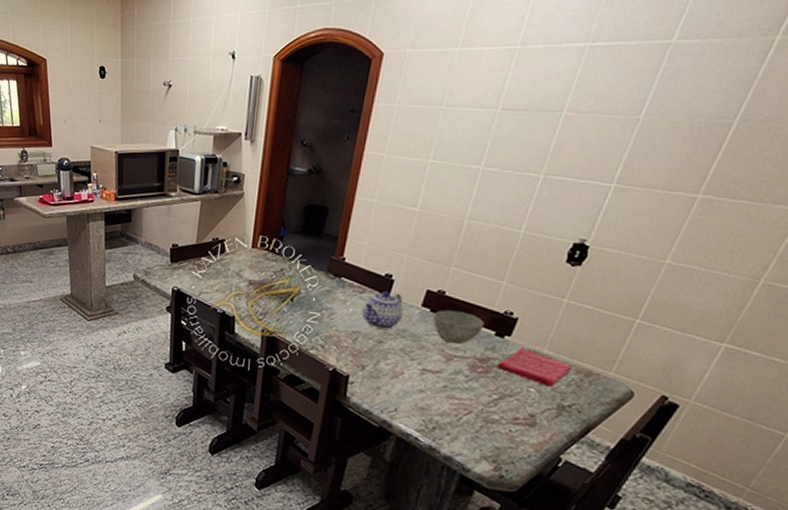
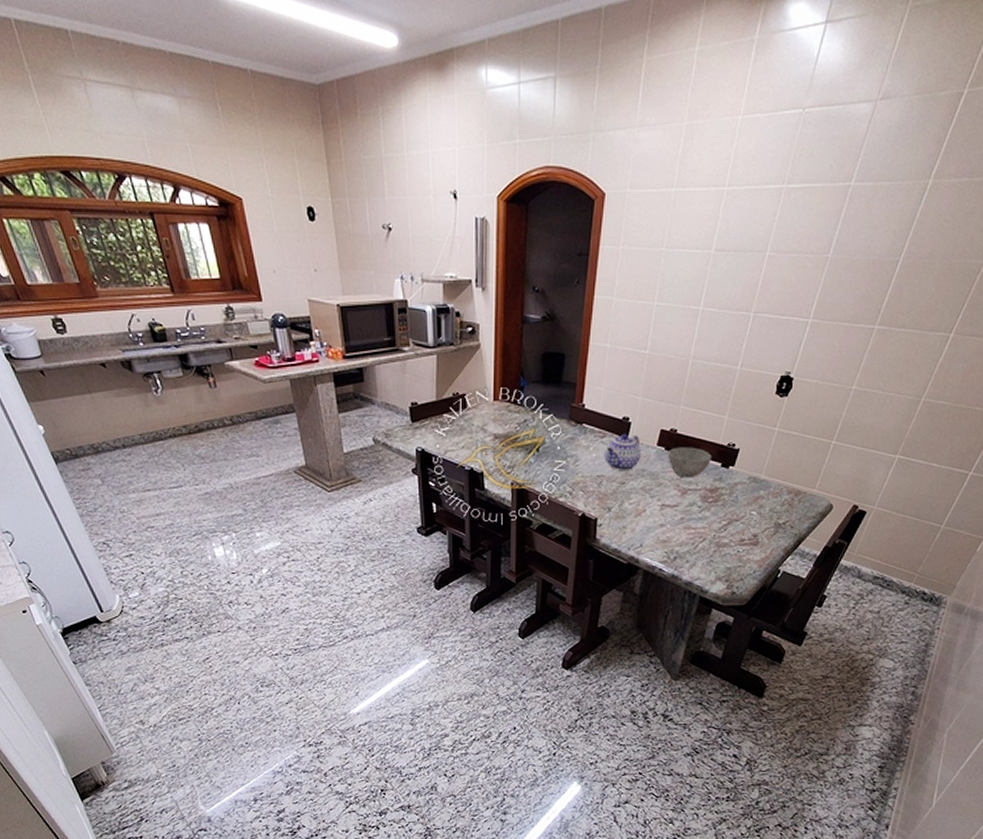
dish towel: present [496,347,573,387] -> none [724,475,785,508]

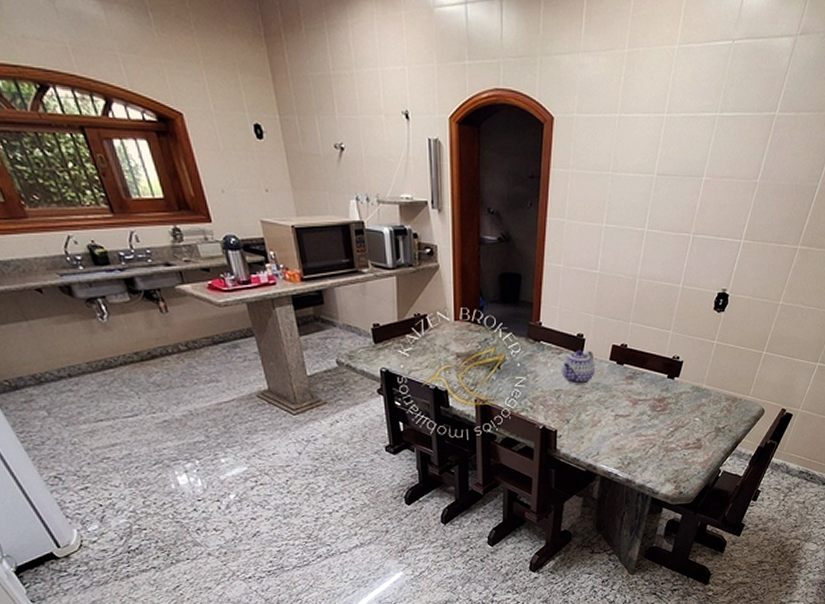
bowl: present [667,447,712,478] -> none [619,360,659,390]

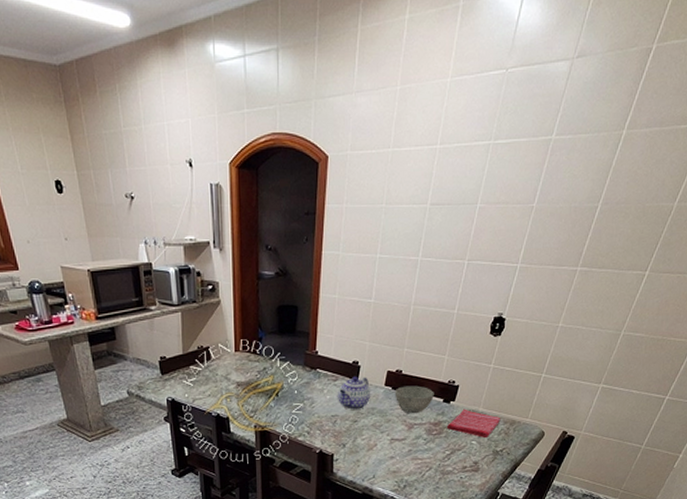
bowl: none [619,360,659,390] -> present [394,385,434,414]
dish towel: none [670,385,723,414] -> present [446,409,501,437]

